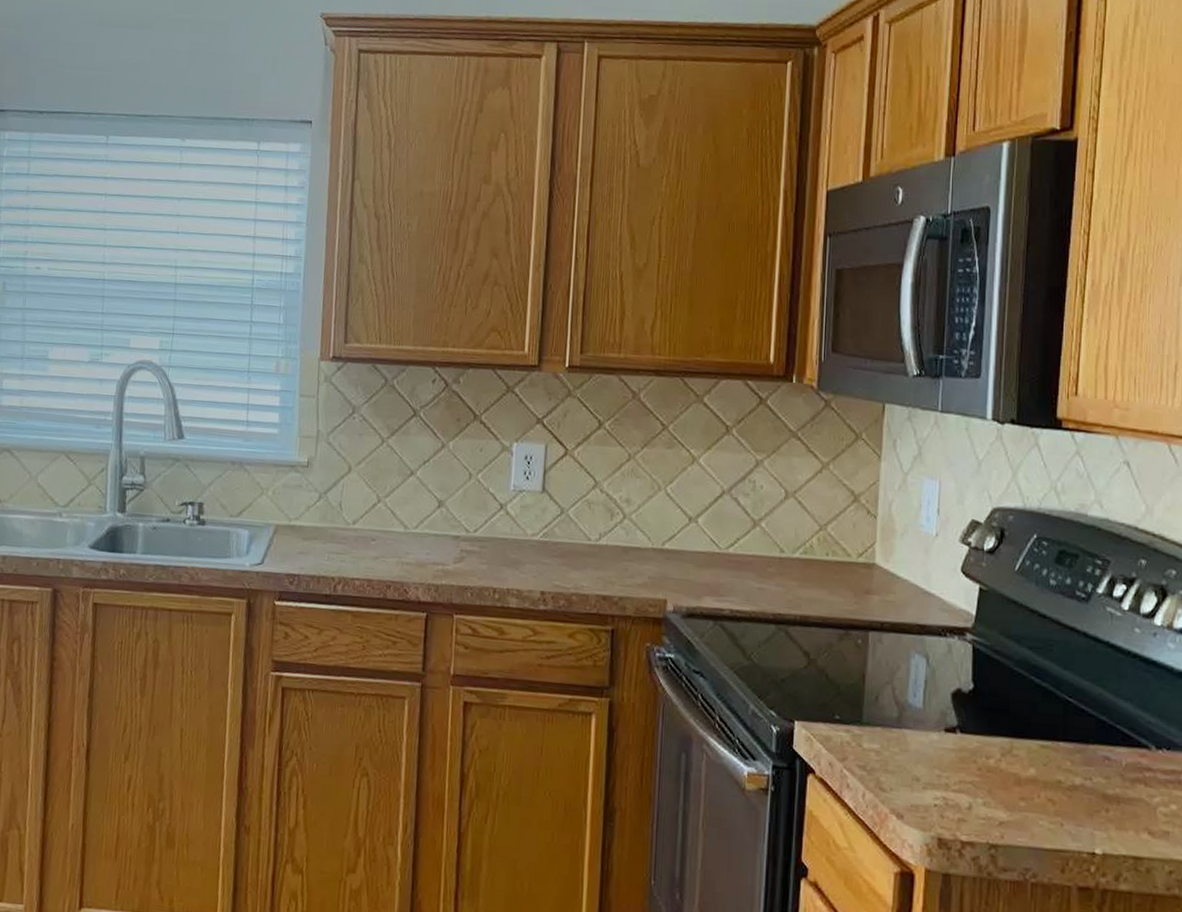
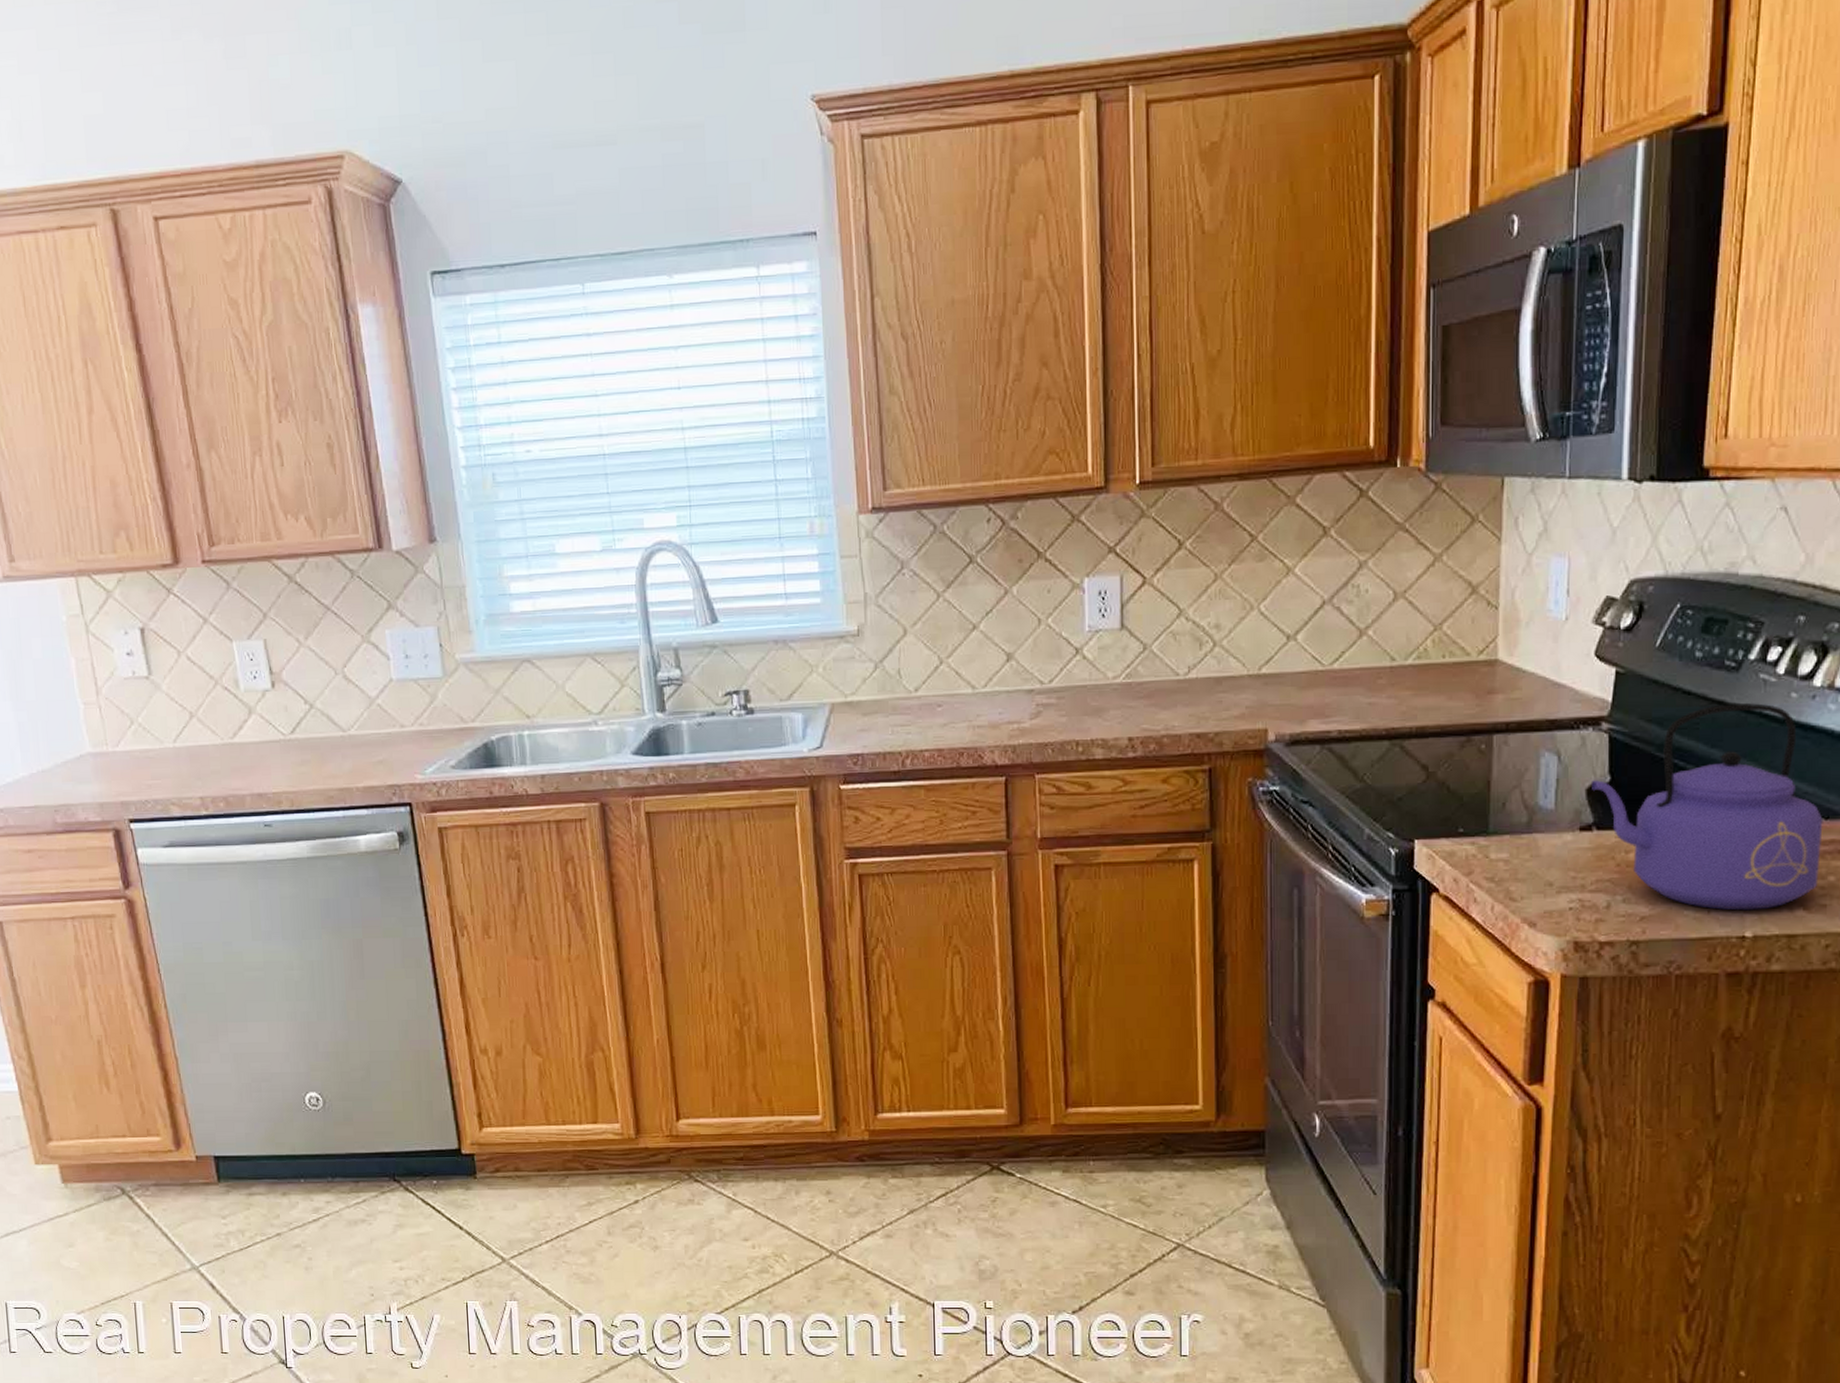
kettle: none [956,630,1165,830] -> present [1592,703,1823,911]

